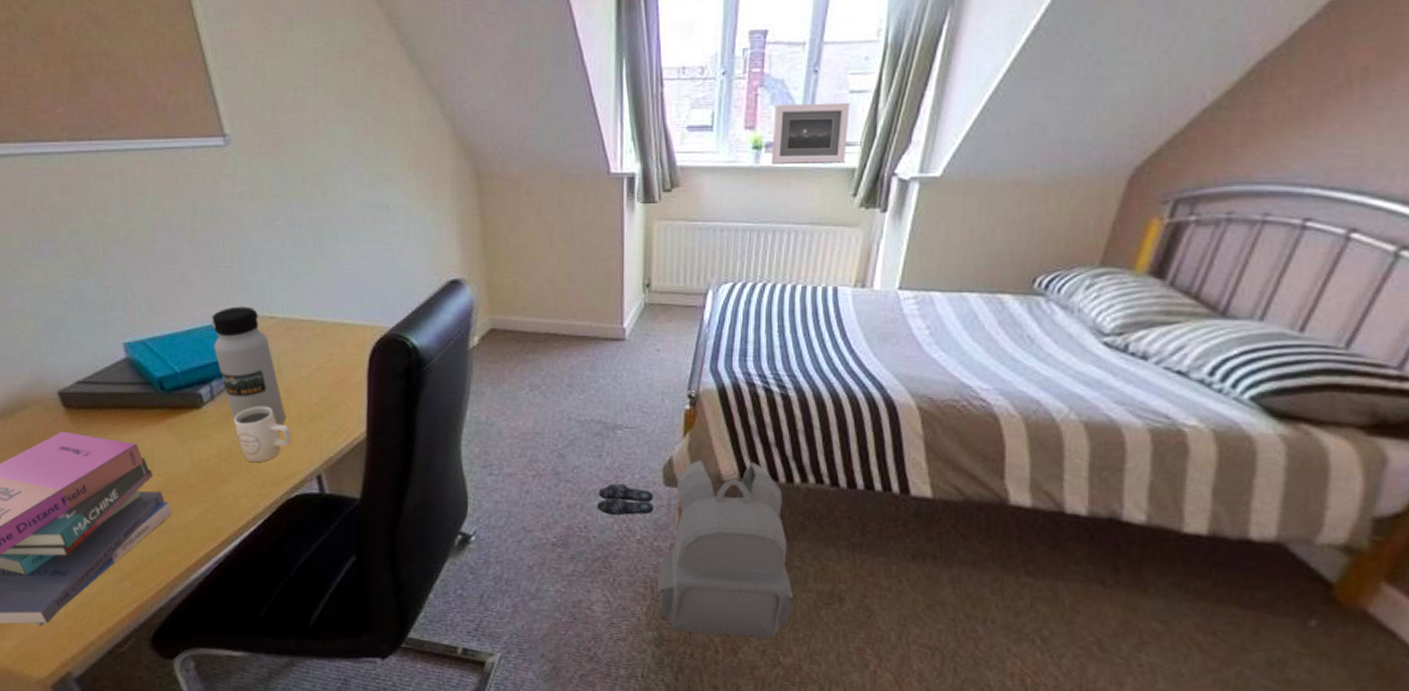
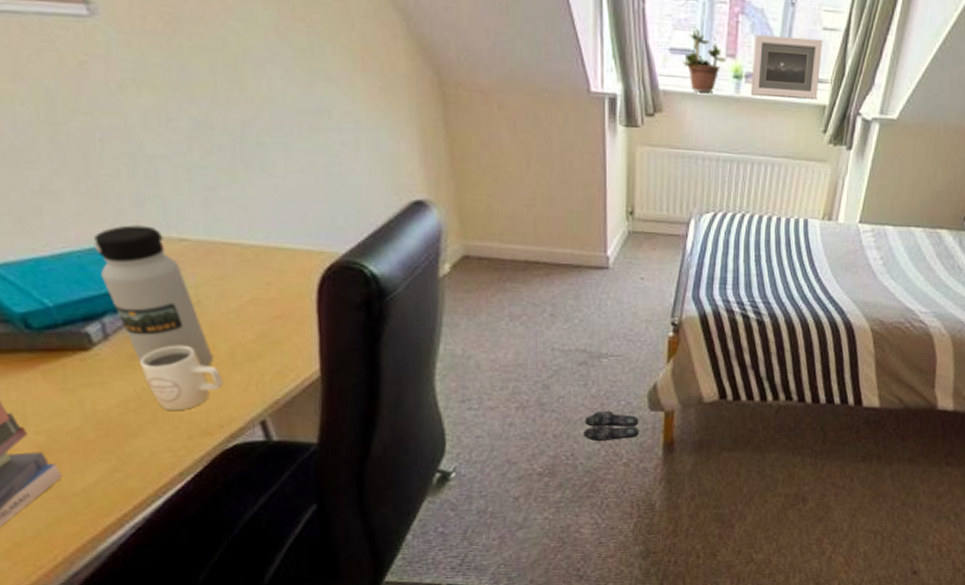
backpack: present [657,459,794,639] -> none [644,383,766,544]
potted plant: none [700,105,745,165] -> present [682,28,727,92]

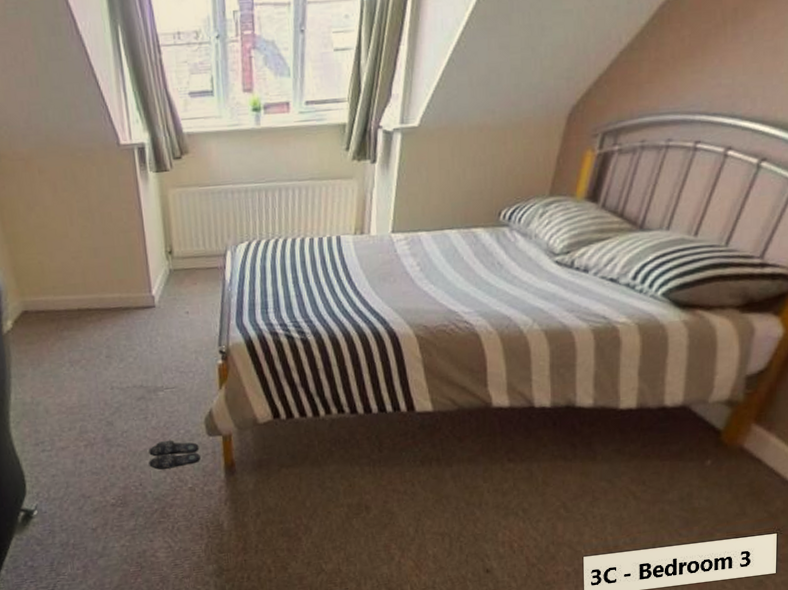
potted plant: present [682,28,727,92] -> none [202,70,244,129]
picture frame: present [750,34,823,99] -> none [268,60,337,125]

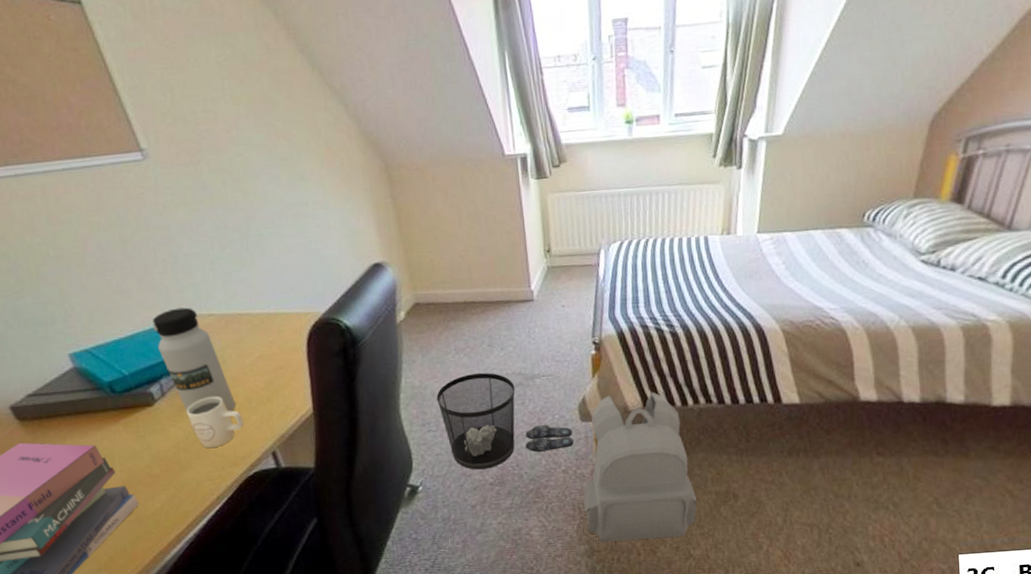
waste bin: none [50,386,138,491] -> present [436,372,516,470]
backpack: none [211,402,329,561] -> present [583,391,698,543]

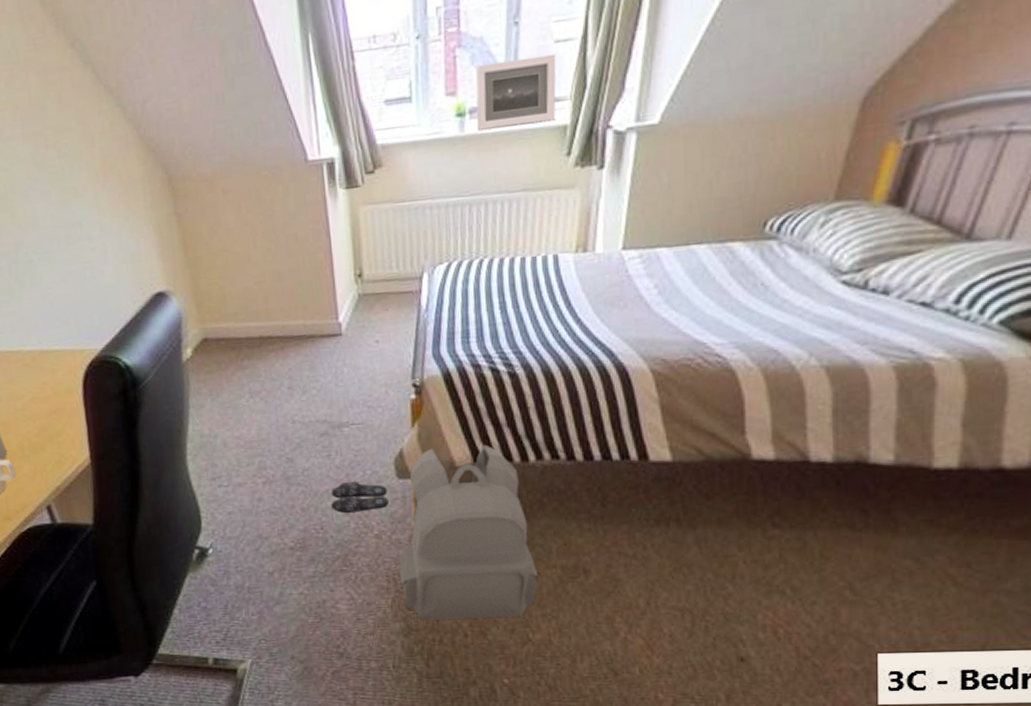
waste bin: present [436,372,516,470] -> none [228,419,320,532]
picture frame: none [640,77,704,135] -> present [475,53,557,131]

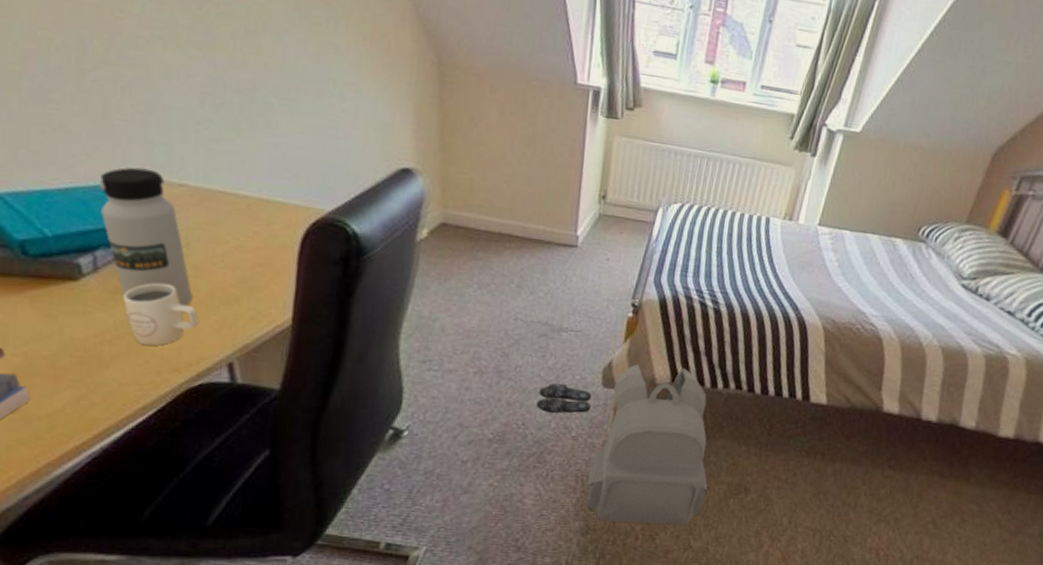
picture frame: present [475,53,557,131] -> none [724,45,796,108]

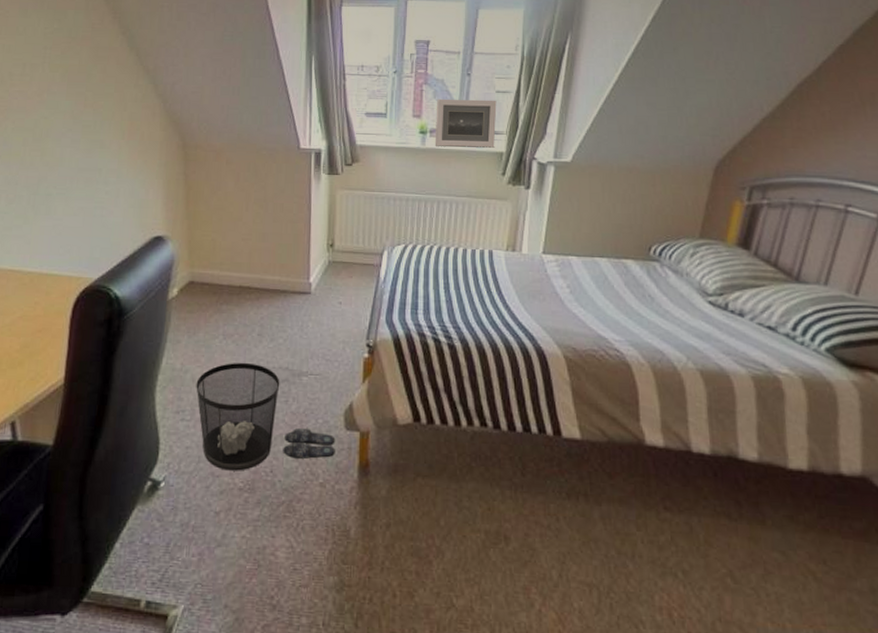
waste bin: none [445,314,538,423] -> present [196,362,280,471]
backpack: present [587,363,708,526] -> none [338,404,464,581]
picture frame: none [724,45,796,108] -> present [434,98,497,148]

